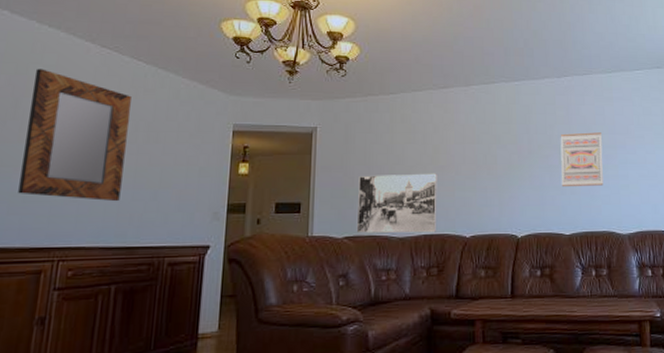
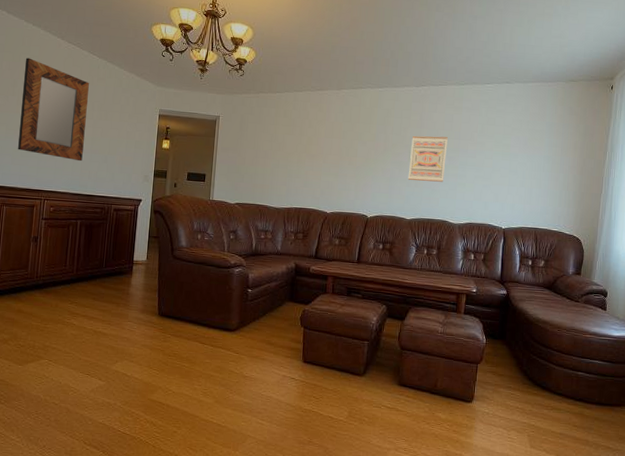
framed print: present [356,173,437,233] -> none [244,157,309,207]

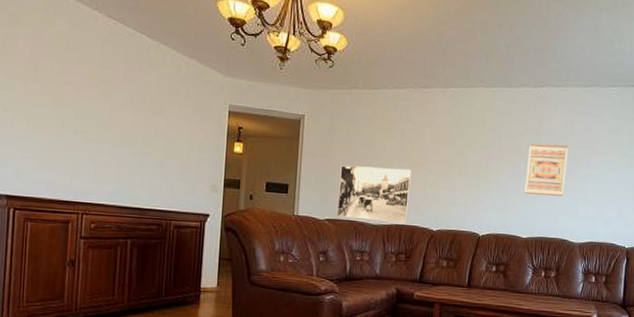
home mirror: present [18,58,89,162] -> none [44,33,137,167]
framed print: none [244,157,309,207] -> present [336,165,412,224]

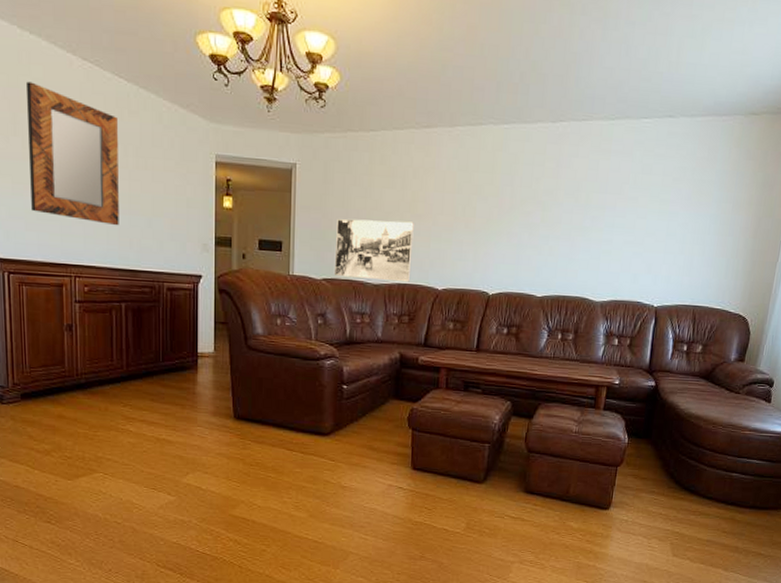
home mirror: none [44,33,137,167] -> present [25,81,119,226]
wall art: present [524,143,569,197] -> none [539,188,591,249]

